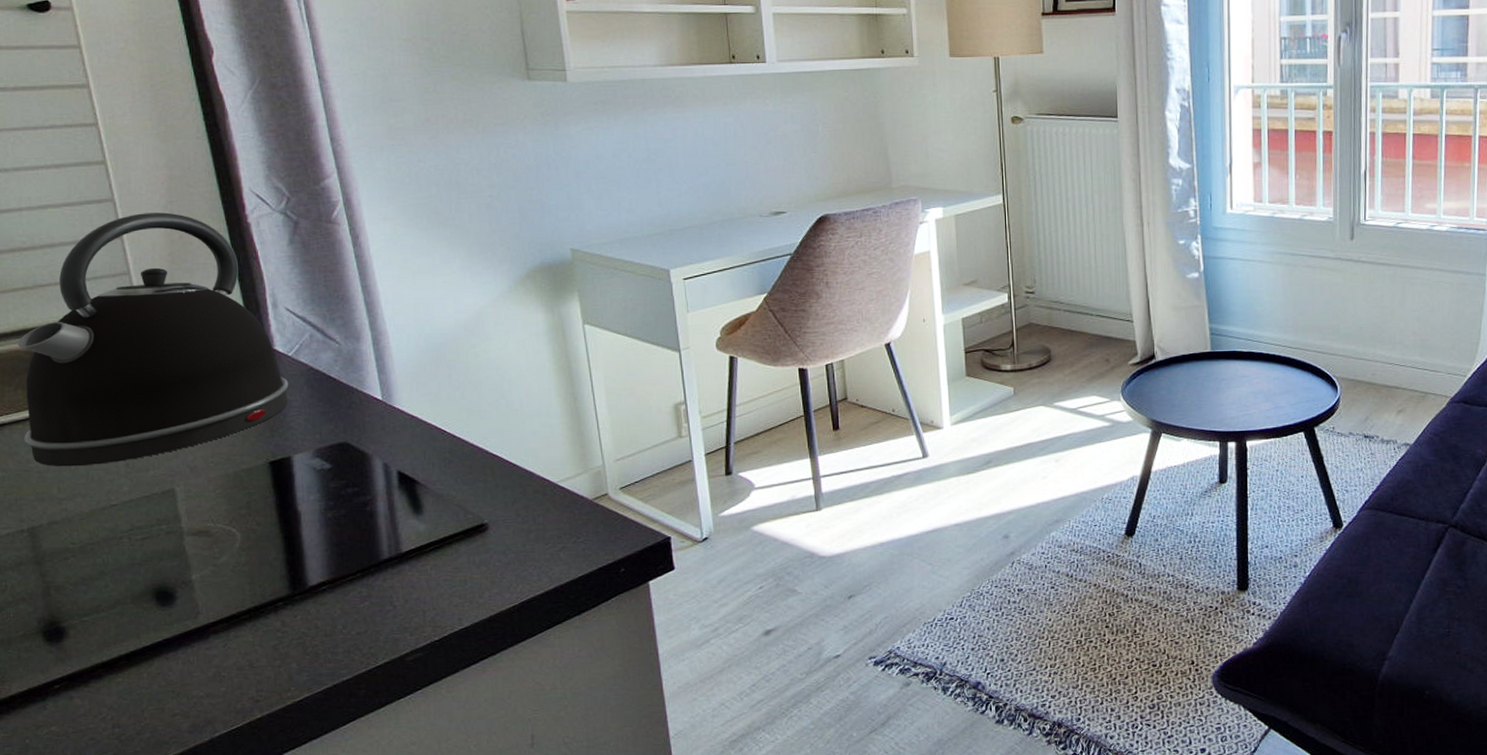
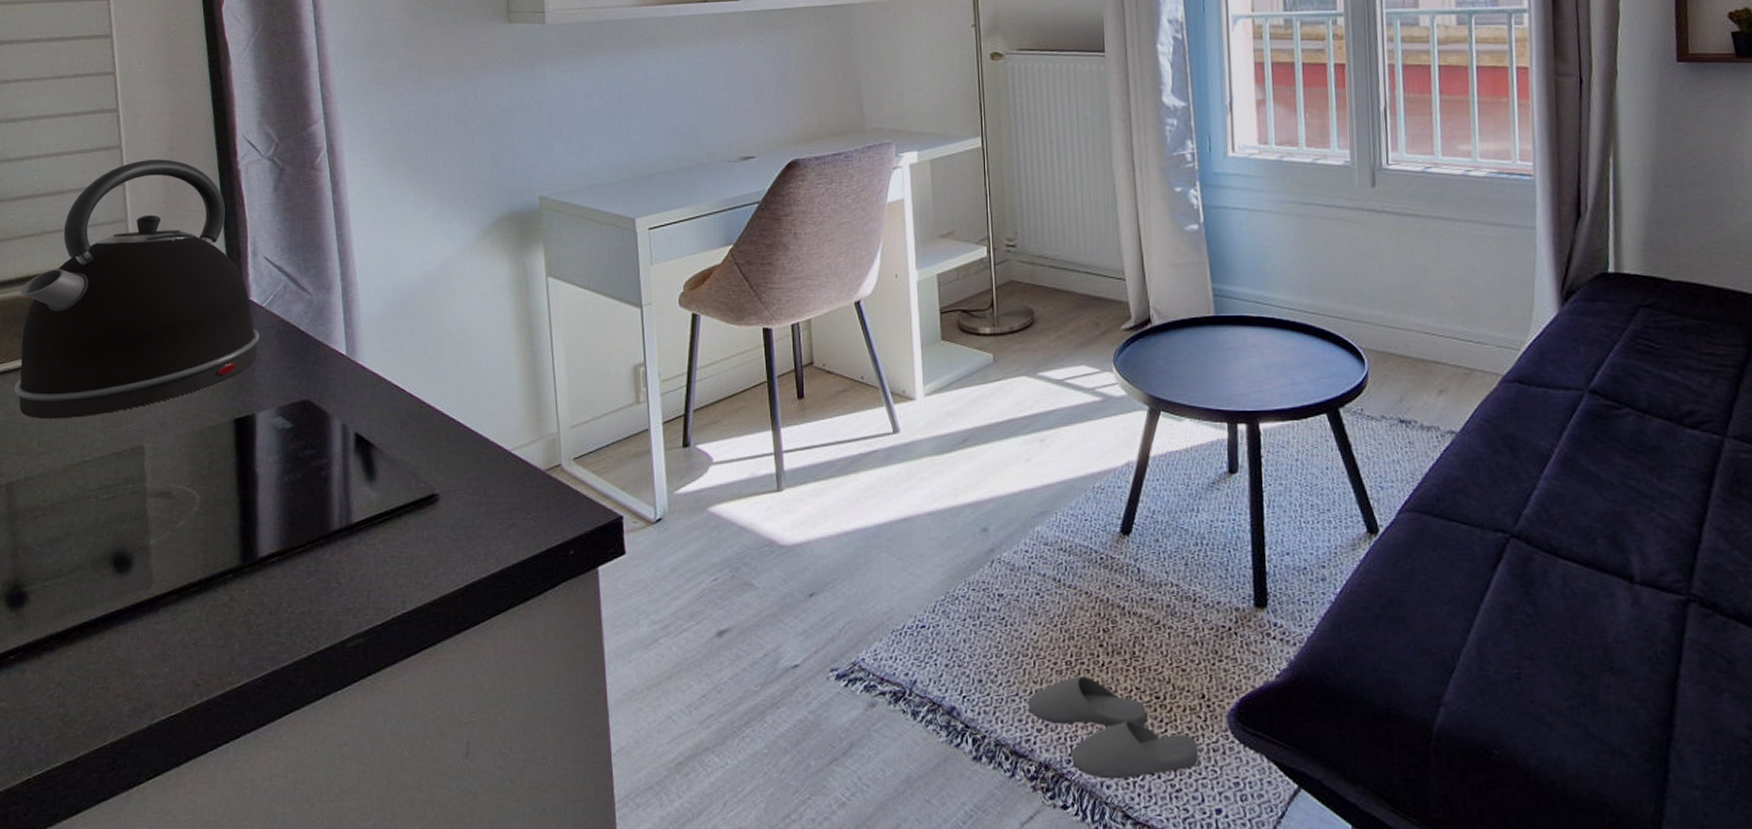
slippers: none [1044,652,1188,732] -> present [1028,677,1199,780]

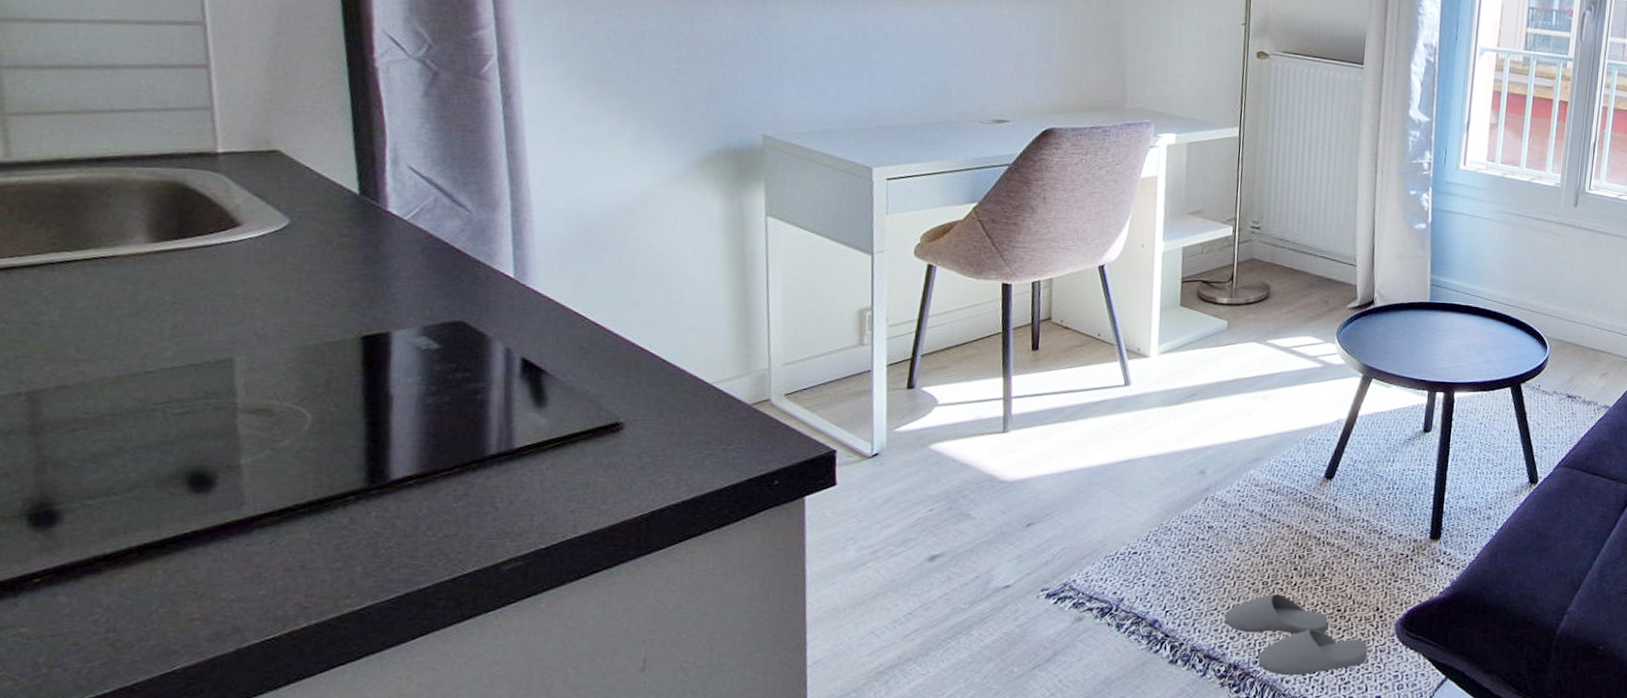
kettle: present [13,159,260,419] -> none [37,42,400,324]

